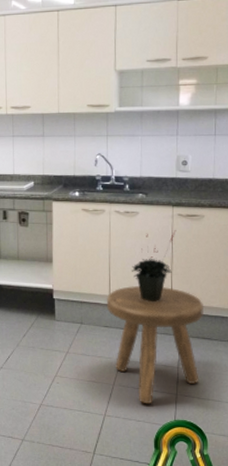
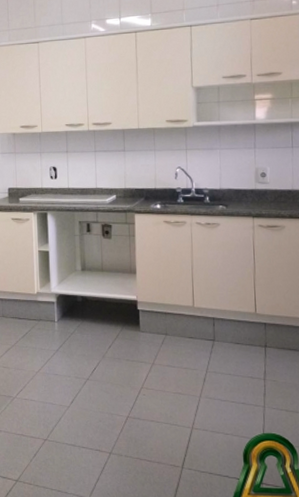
stool: present [106,286,205,404] -> none [190,297,289,417]
potted plant: present [132,230,176,303] -> none [215,241,258,313]

